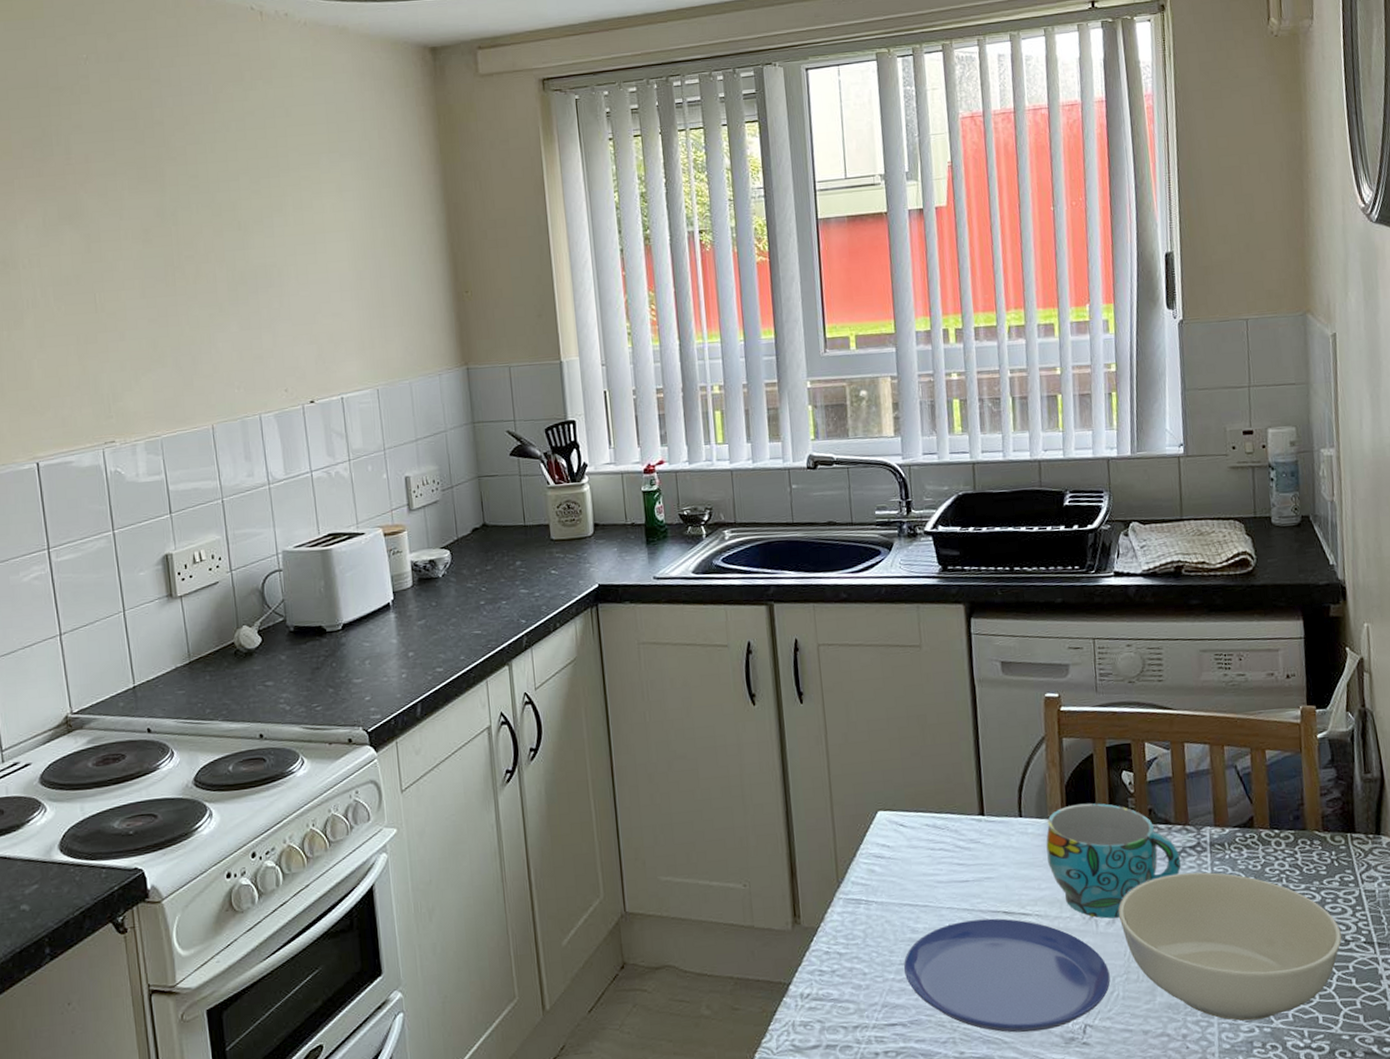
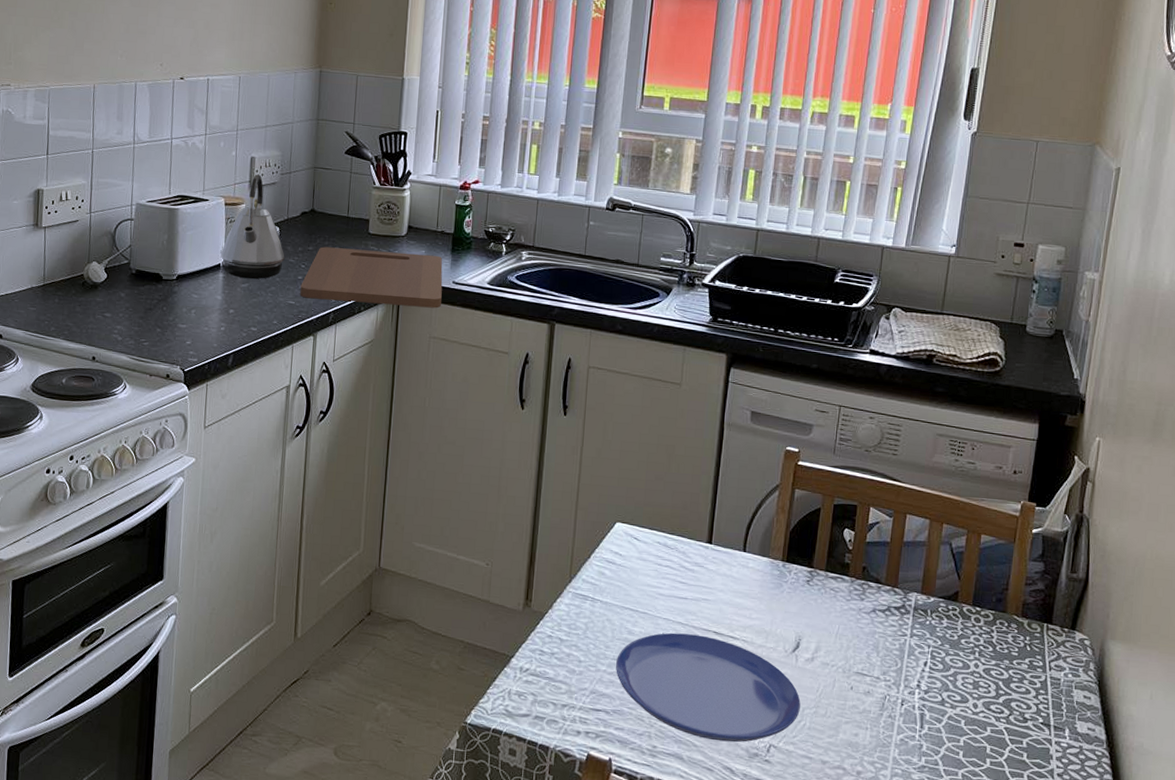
kettle: none [388,495,462,615] -> present [220,174,285,280]
cutting board: none [484,551,645,625] -> present [300,247,443,309]
cup: present [1046,803,1182,919] -> none [762,549,885,657]
bowl: present [1118,872,1342,1021] -> none [818,628,1021,773]

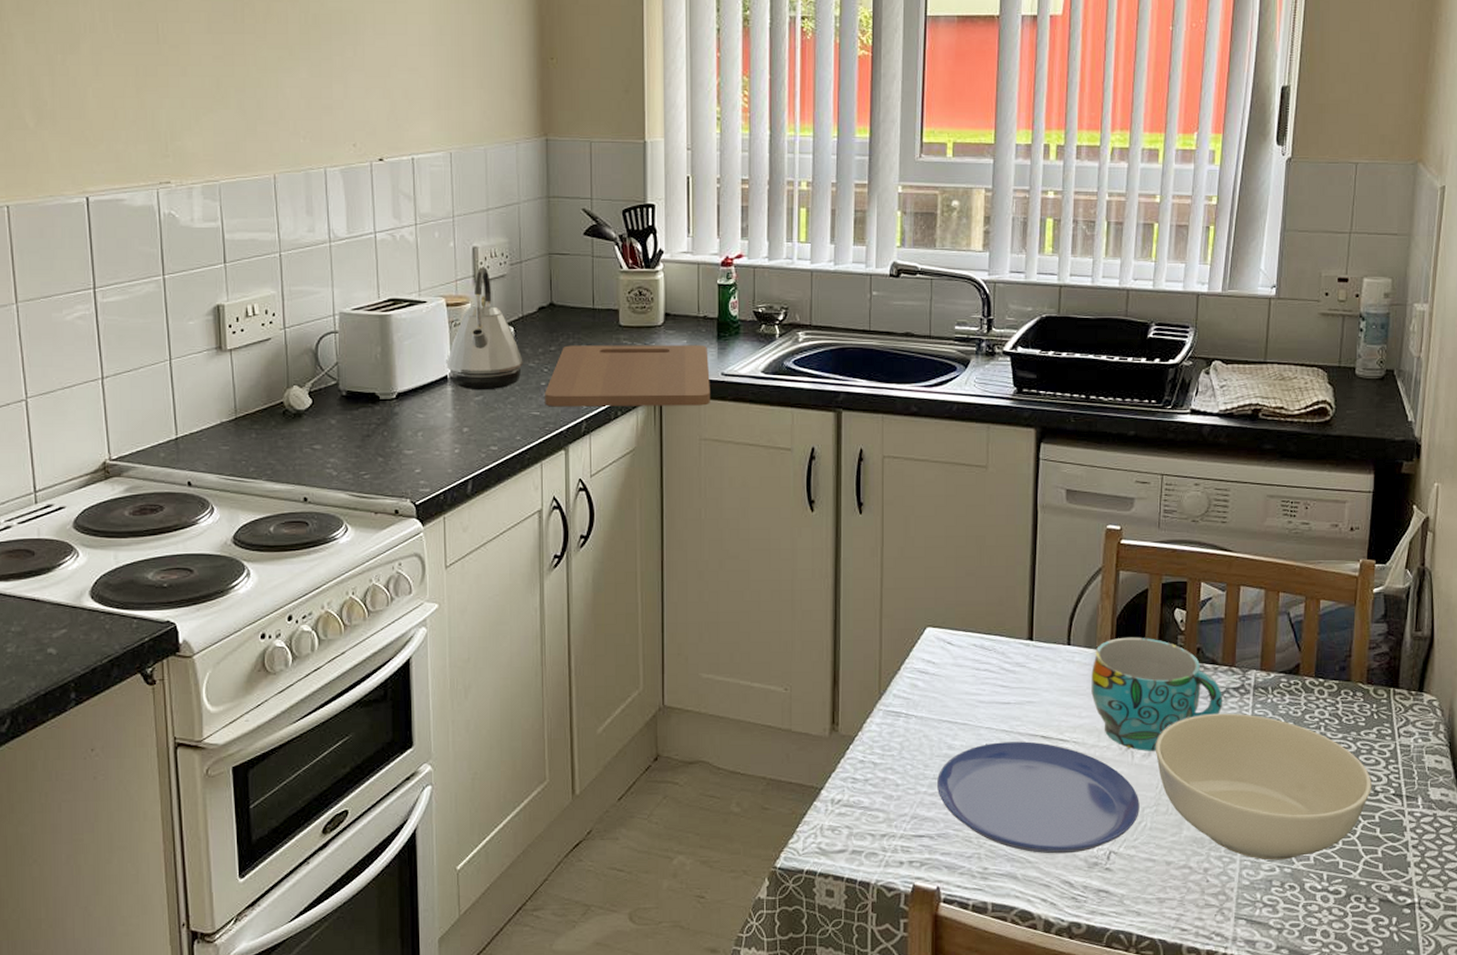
cup: none [762,549,885,657] -> present [1091,637,1223,751]
bowl: none [818,628,1021,773] -> present [1155,713,1371,860]

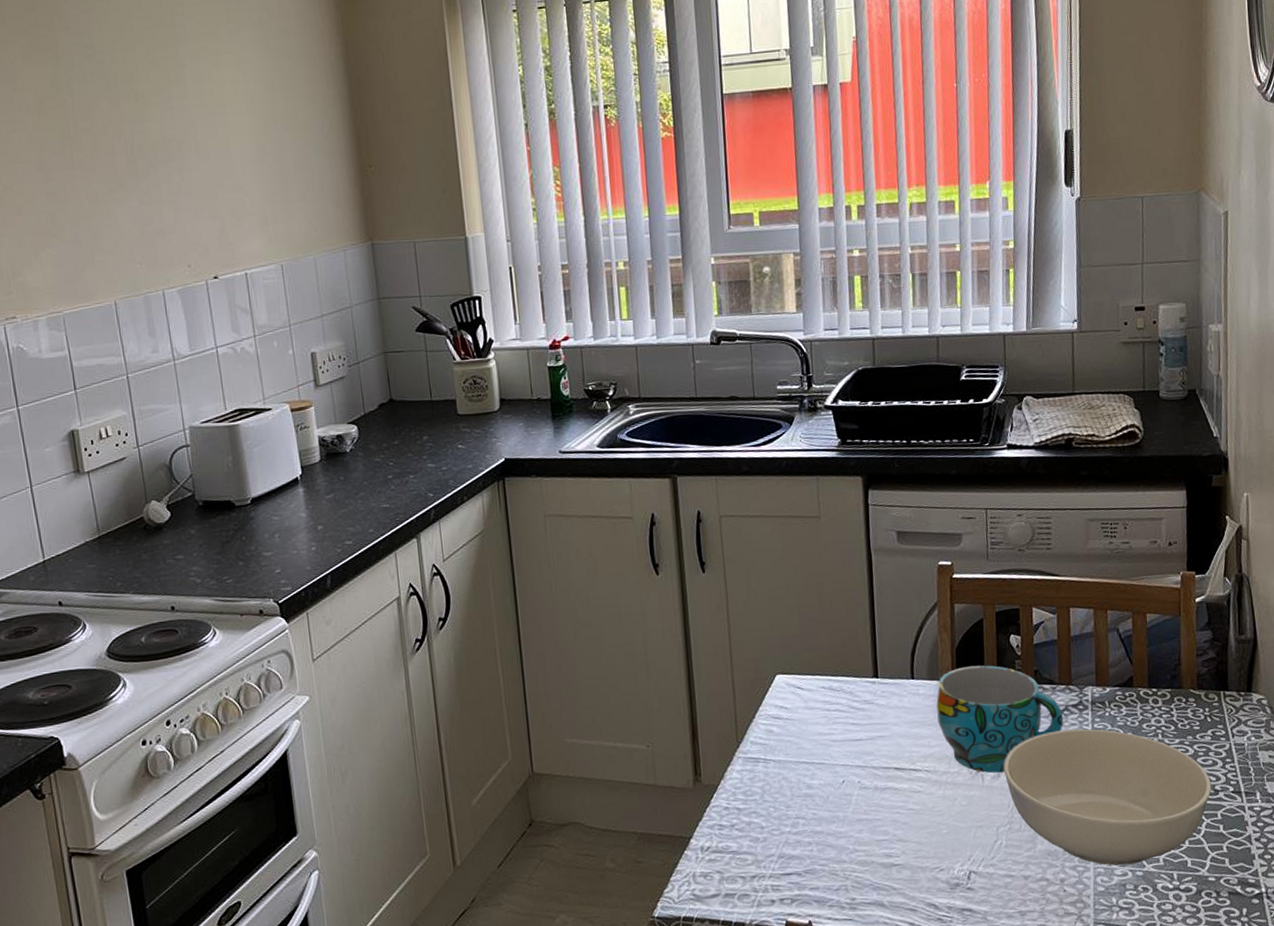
kettle: present [446,267,523,391] -> none [296,371,369,489]
cutting board: present [545,345,710,407] -> none [392,425,551,498]
plate: present [936,741,1140,854] -> none [799,774,994,880]

